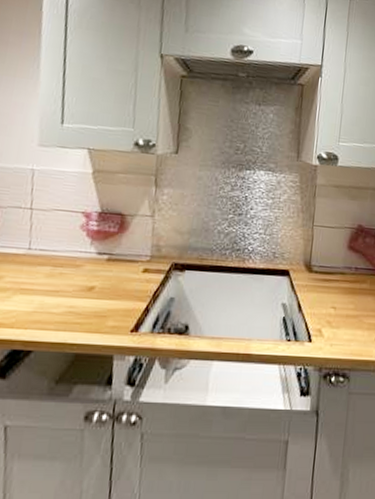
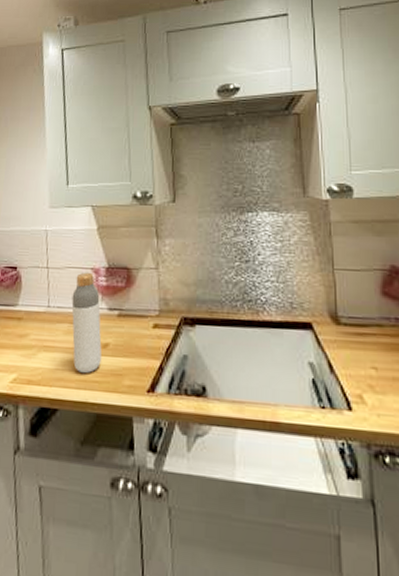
bottle: none [53,215,90,315] -> present [71,272,102,373]

